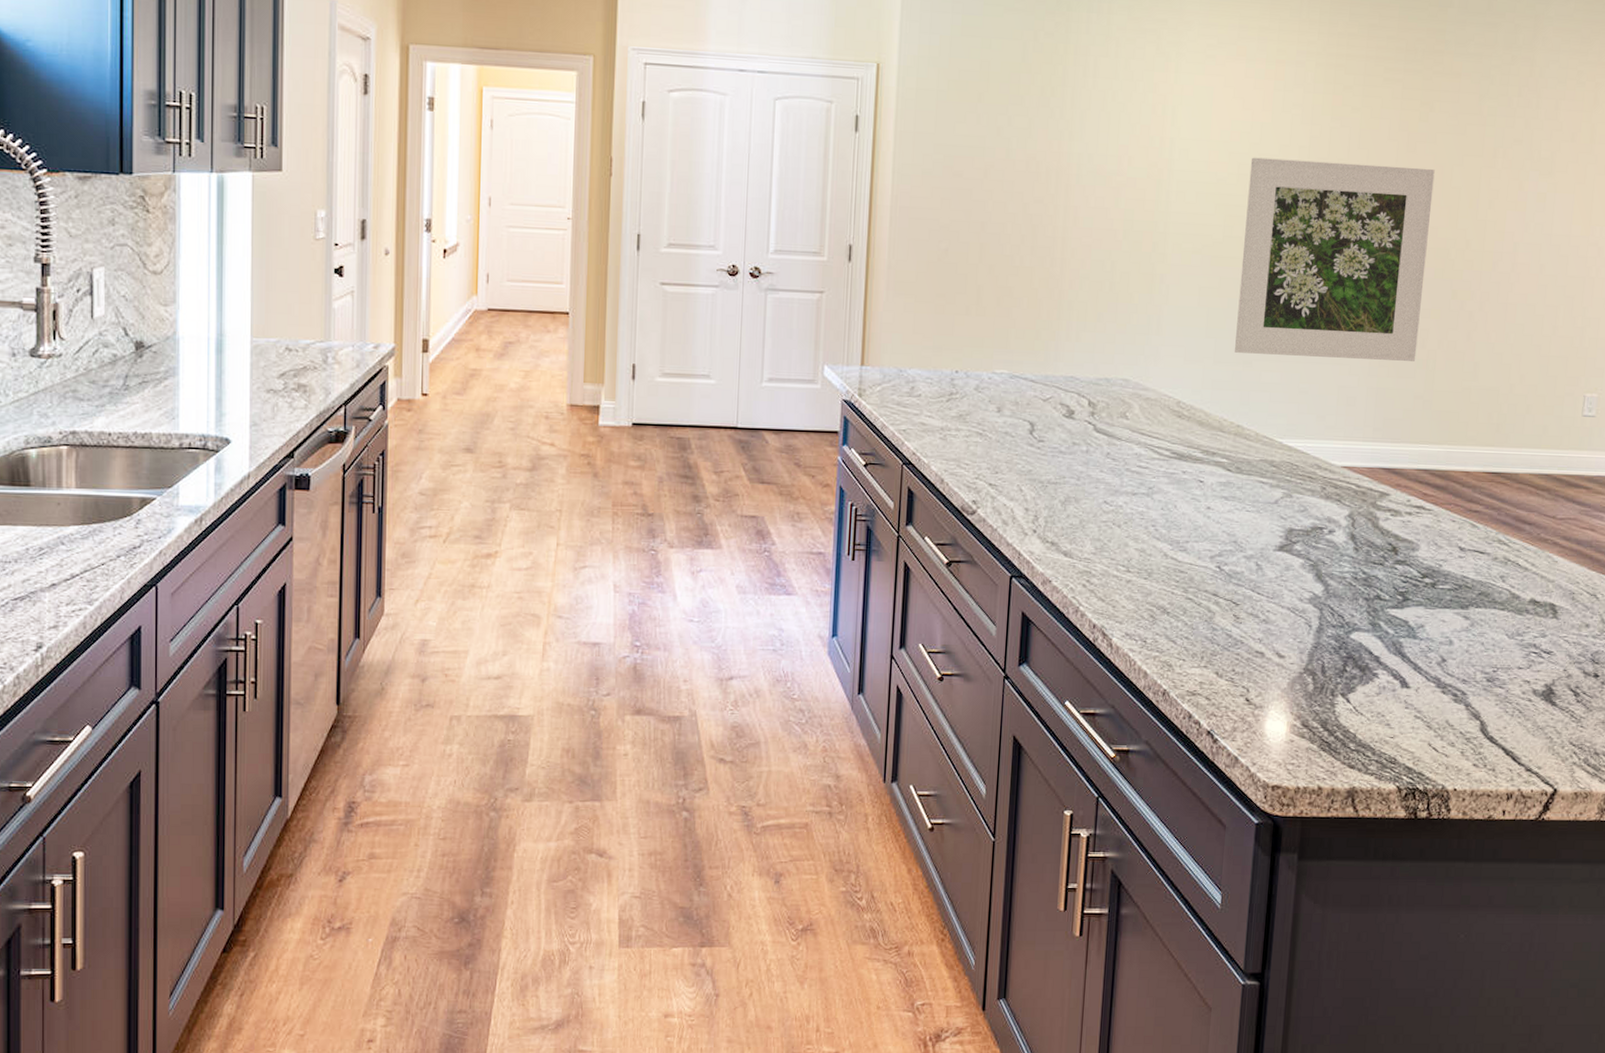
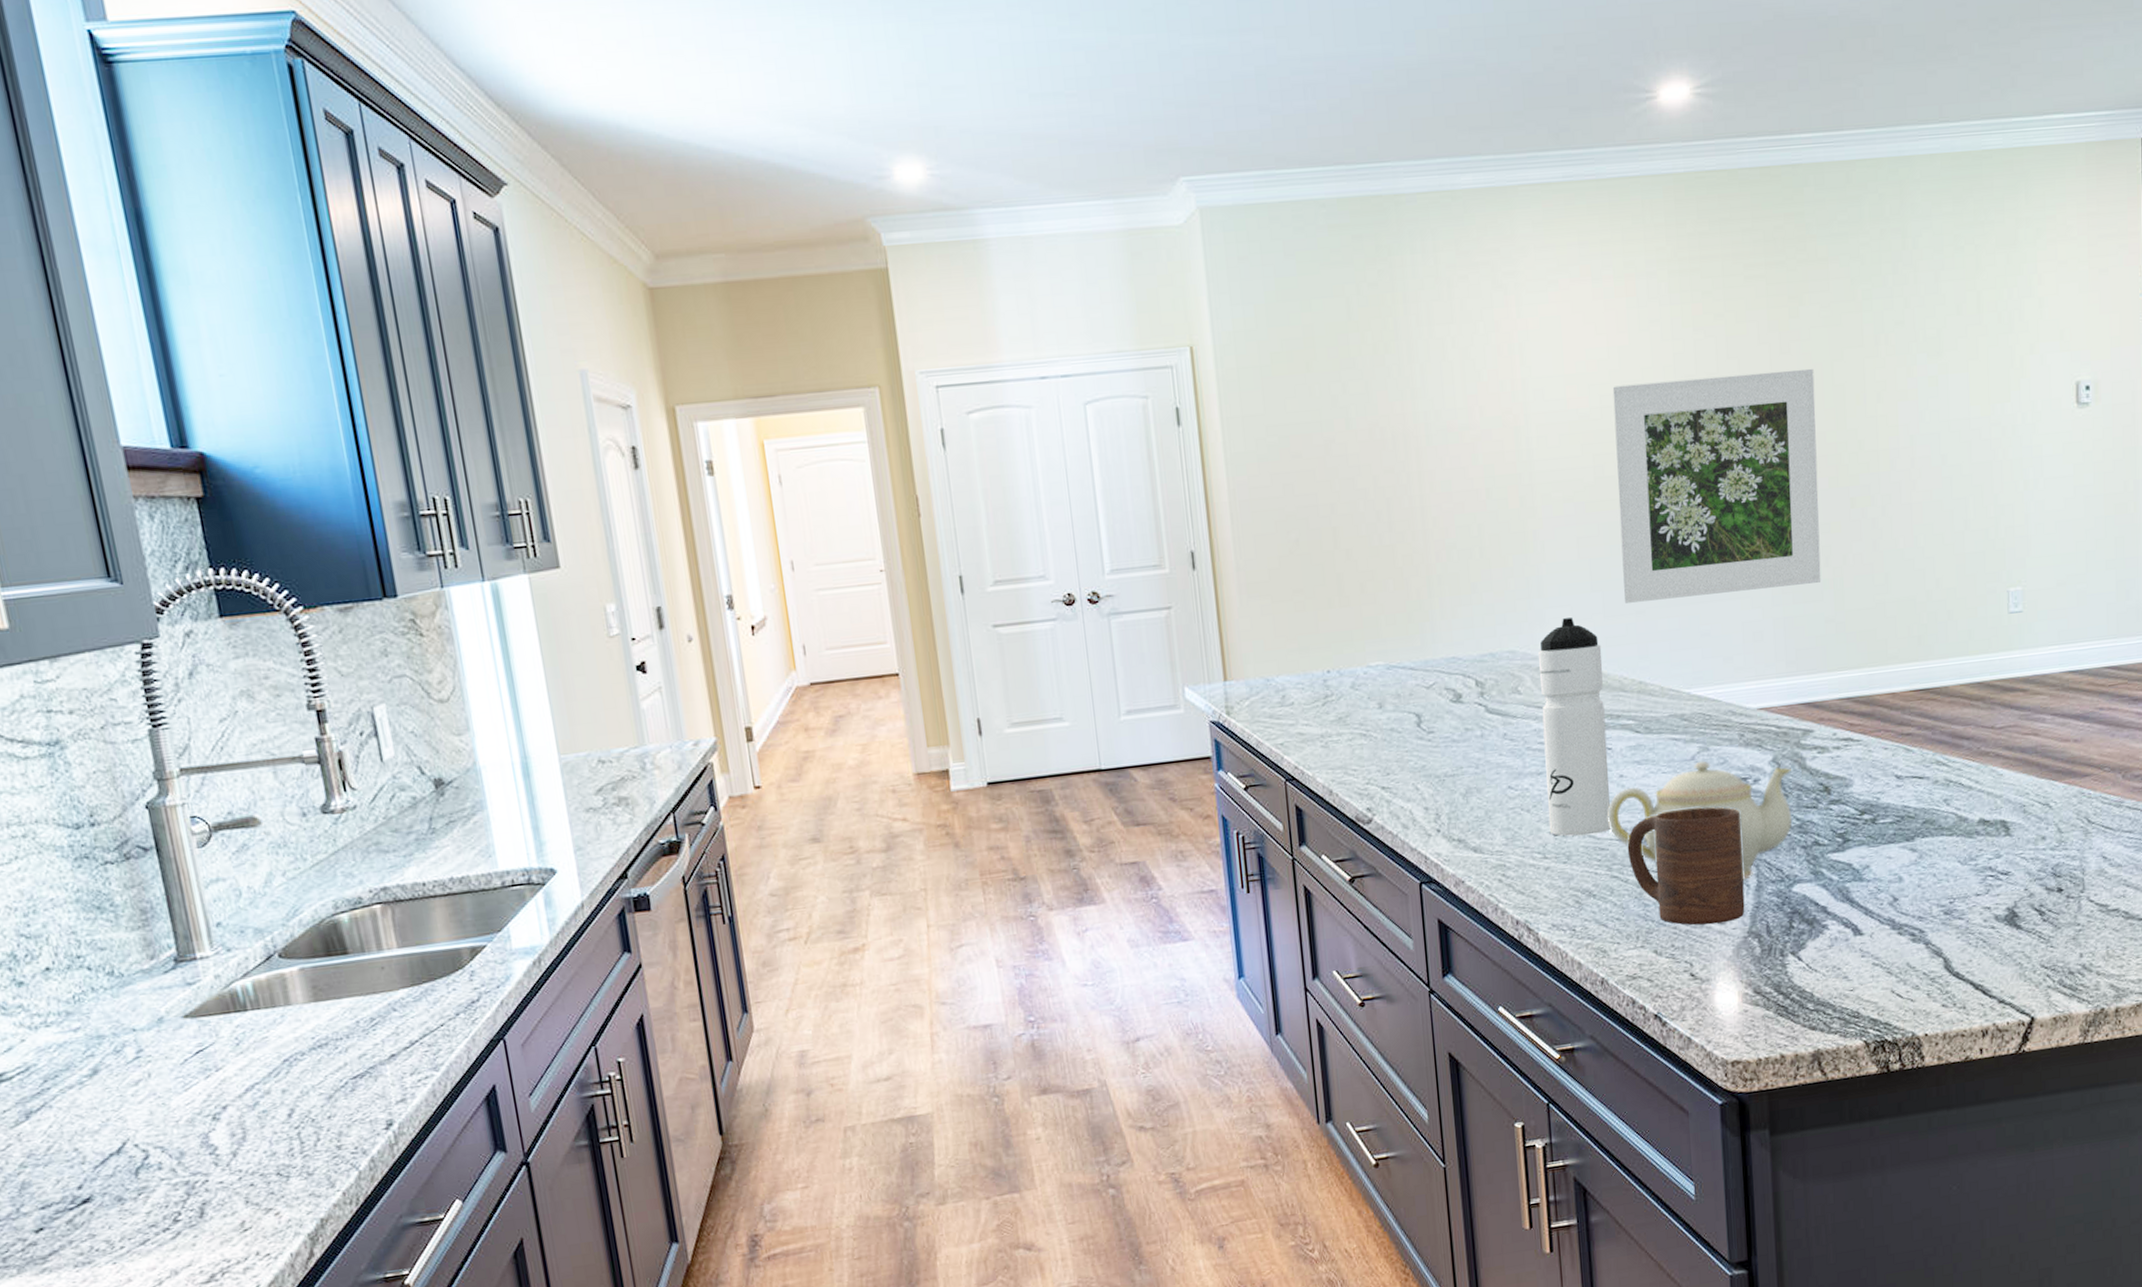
water bottle: none [1136,357,1208,557] -> present [1538,618,1611,837]
teapot: none [1190,505,1364,621] -> present [1608,760,1793,880]
cup: none [1204,546,1313,657] -> present [1627,806,1745,926]

